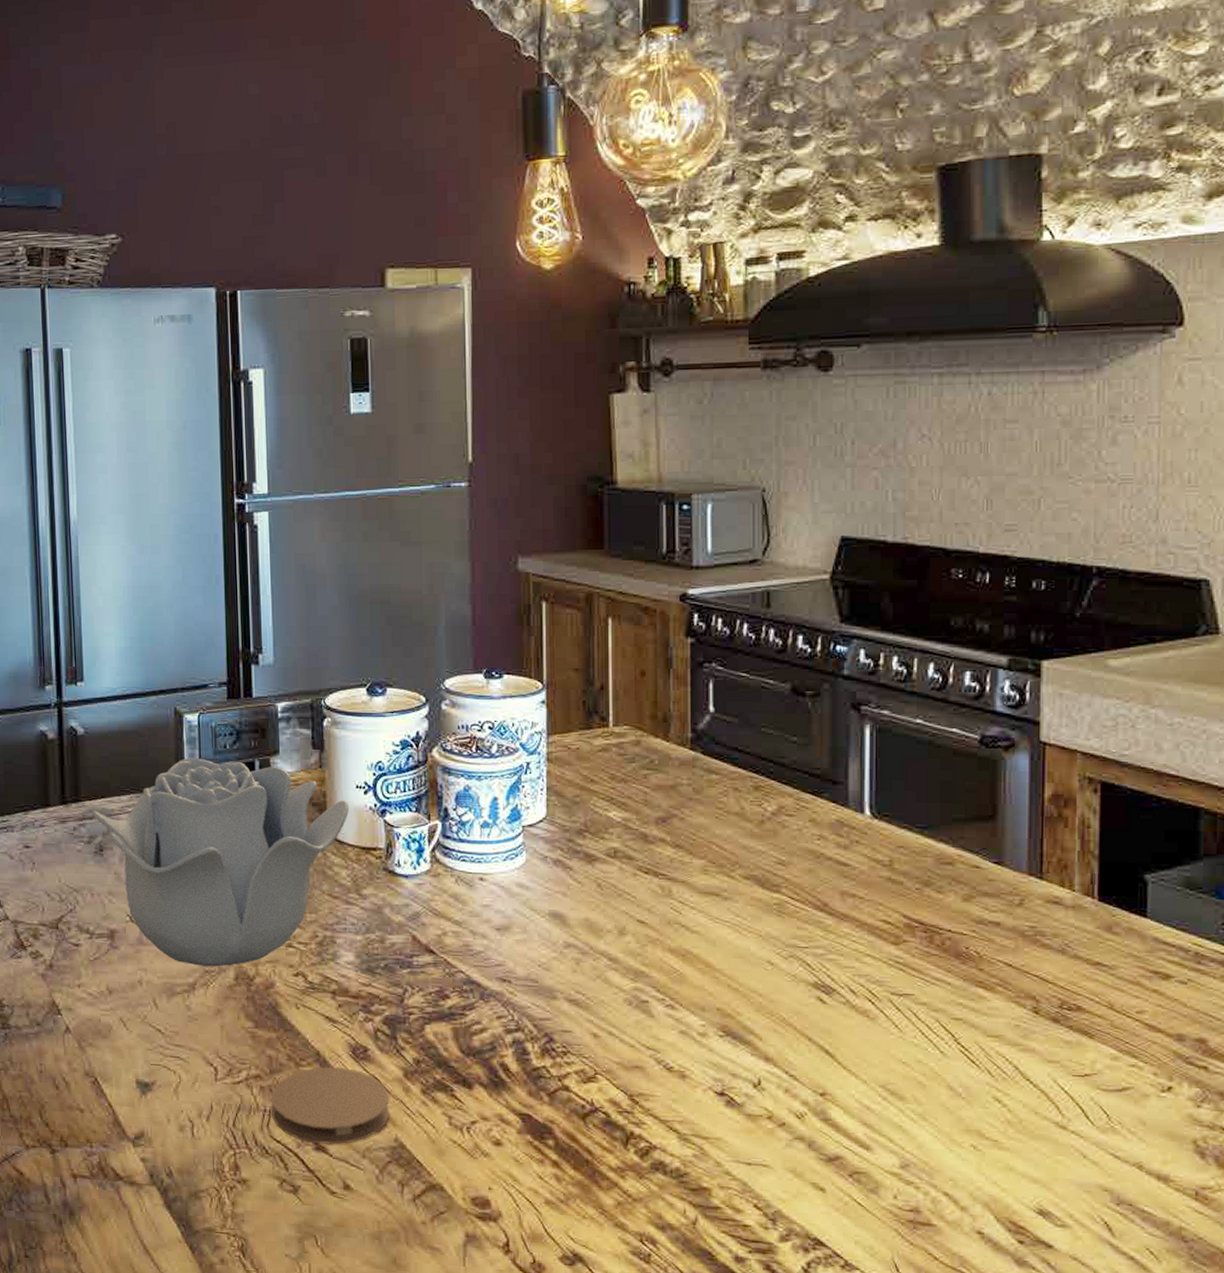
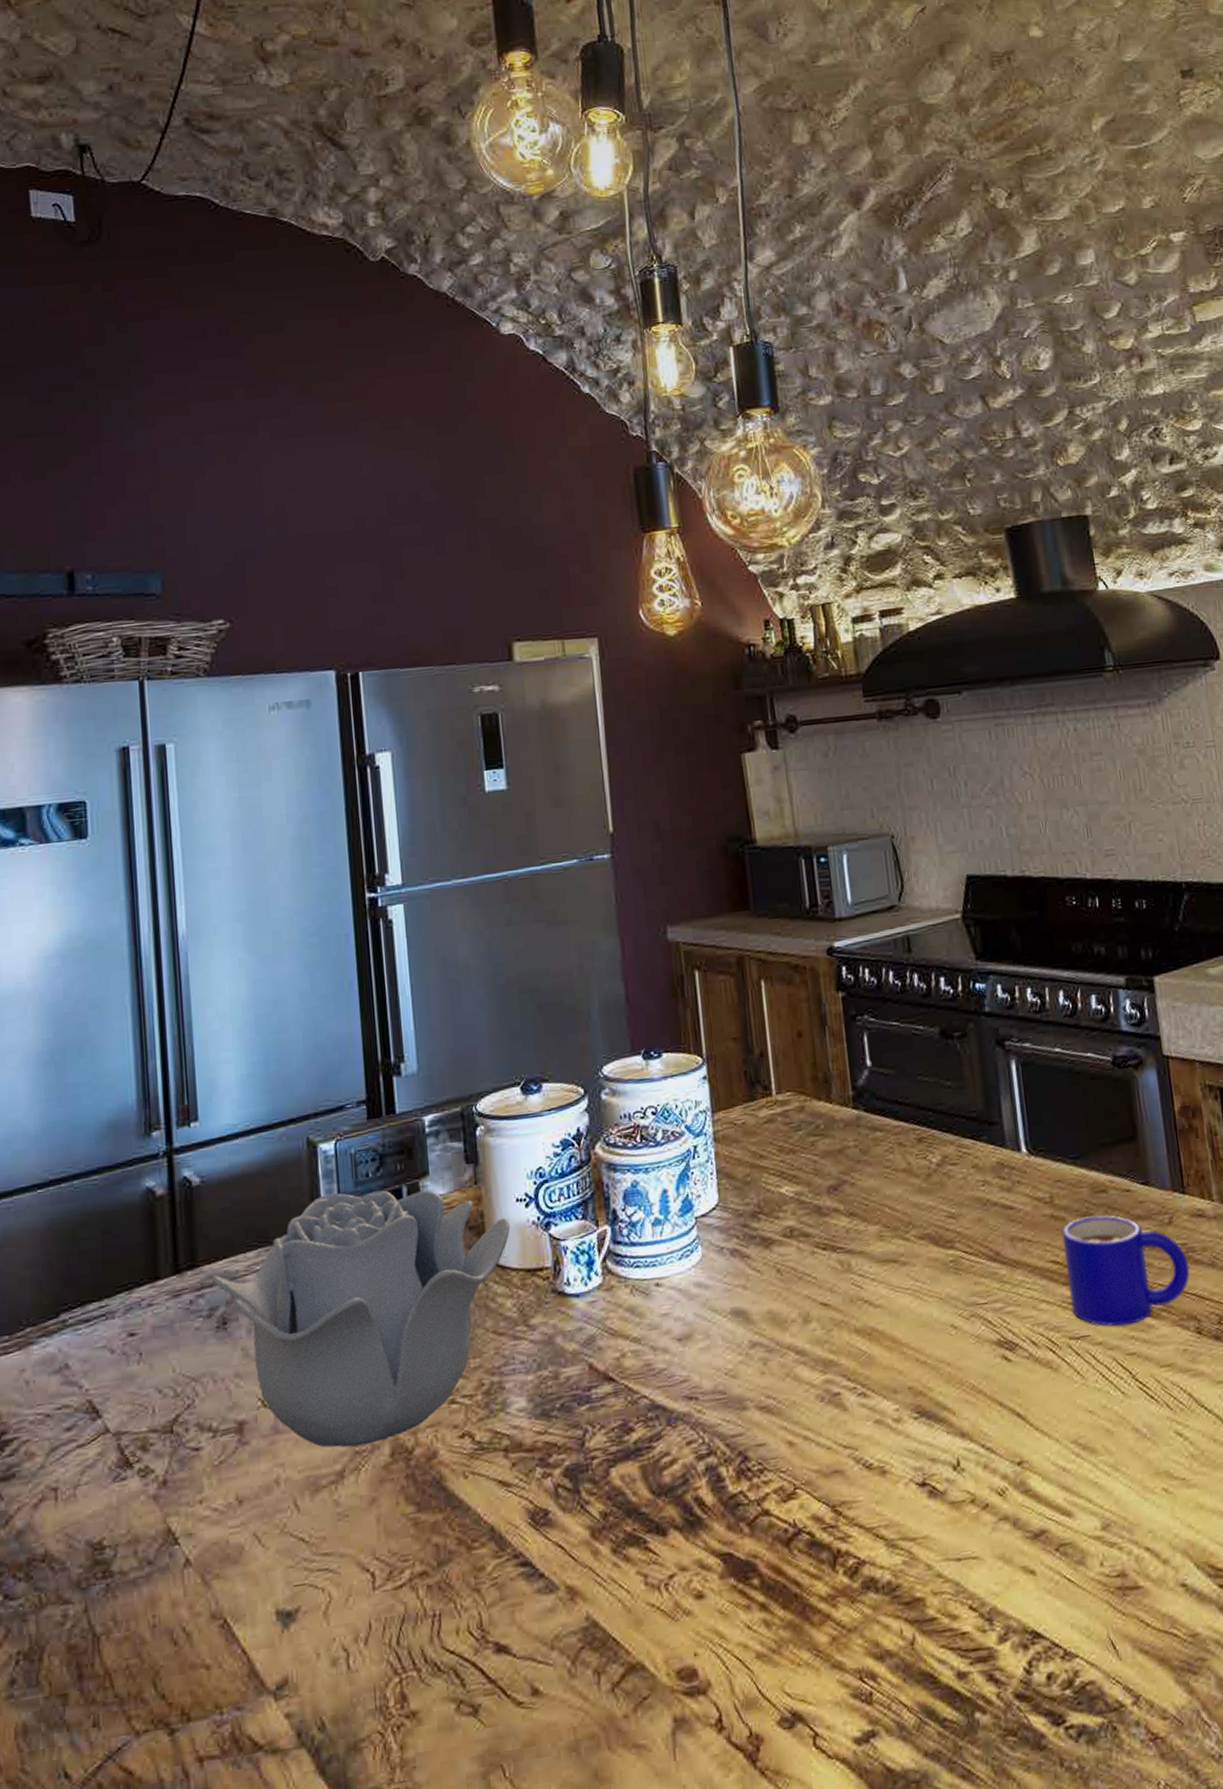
coaster: present [271,1066,390,1145] -> none [440,1540,579,1645]
mug: none [897,885,1035,992] -> present [1061,1215,1190,1326]

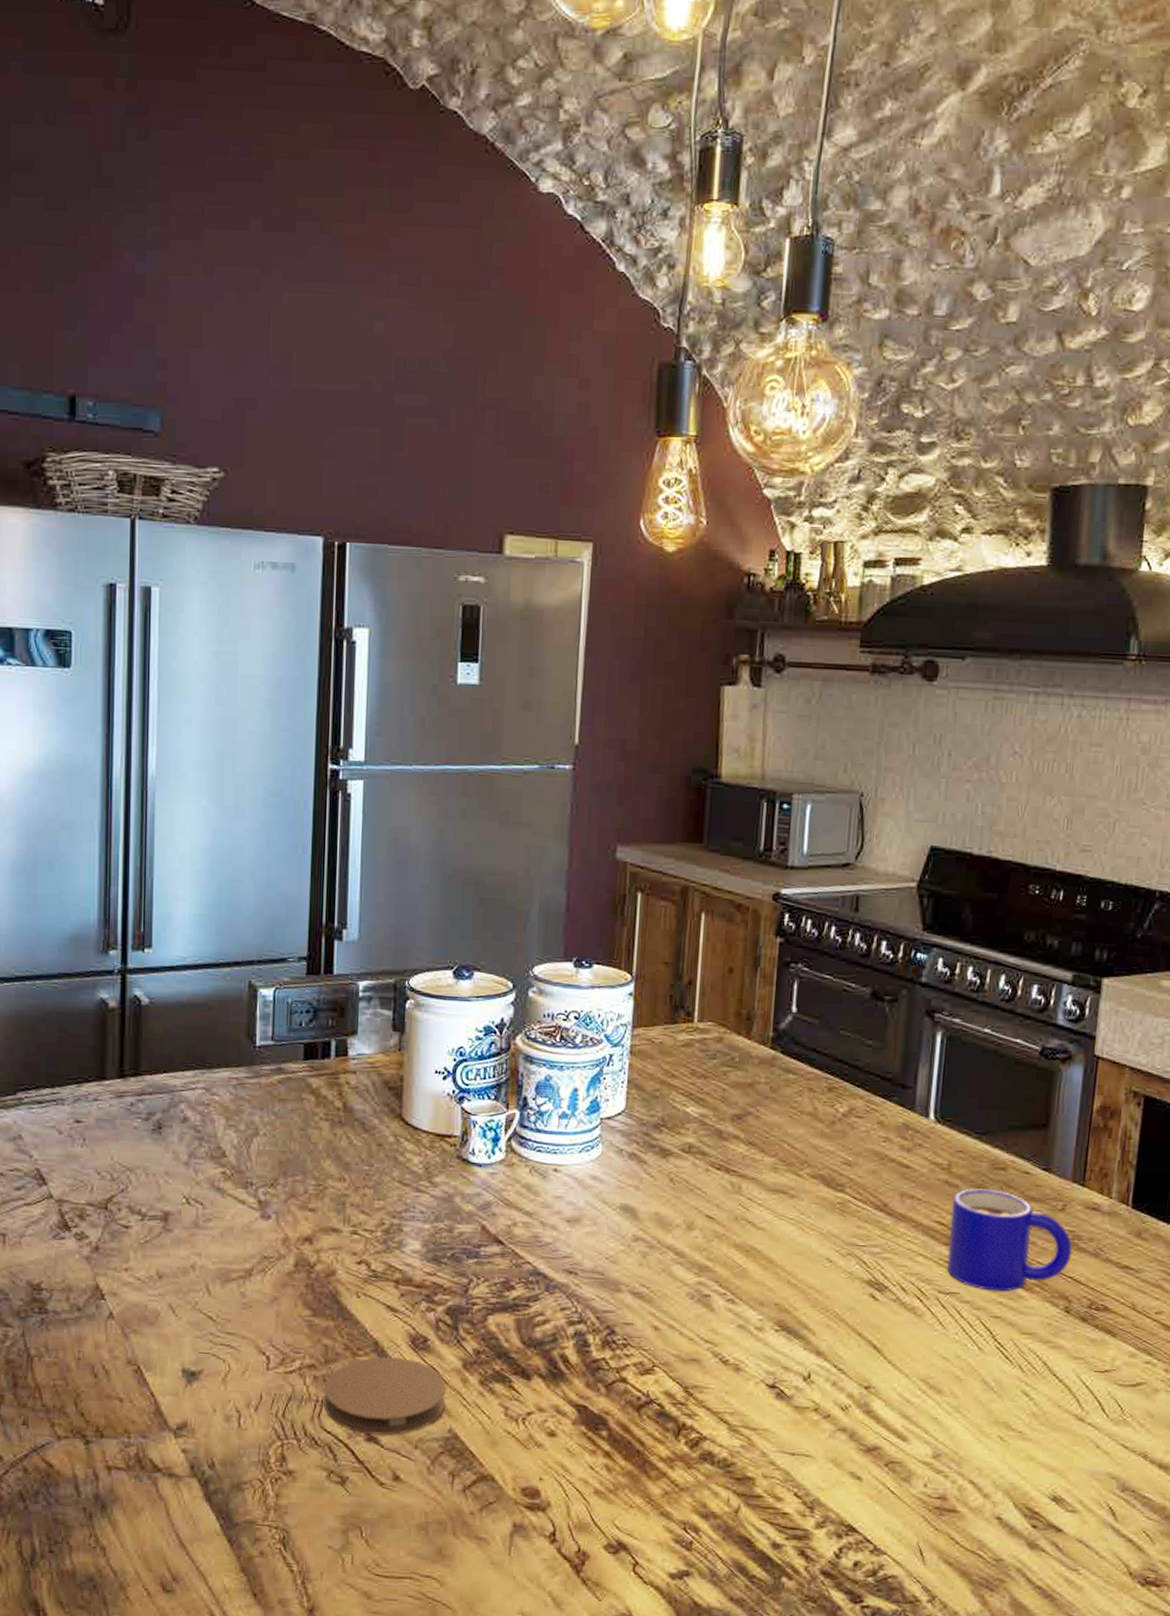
decorative bowl: present [211,1190,510,1448] -> none [151,1034,426,1253]
coaster: none [440,1540,579,1645] -> present [324,1356,447,1436]

